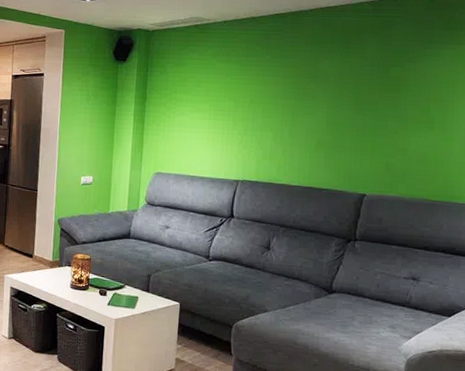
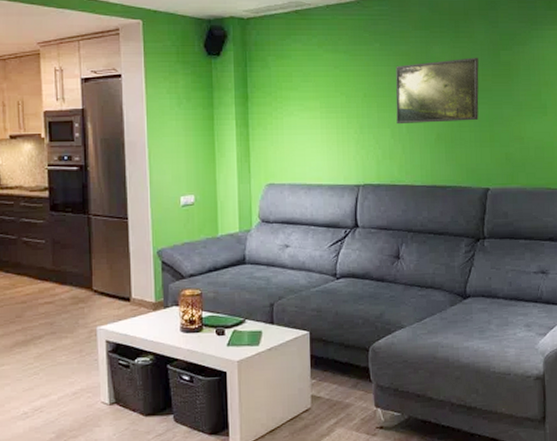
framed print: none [279,72,367,131] -> present [395,57,479,125]

